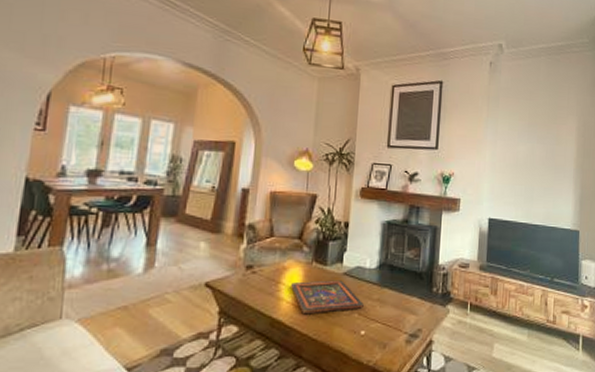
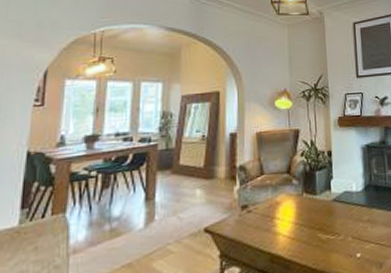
painted panel: present [291,280,365,315] -> none [285,207,357,246]

